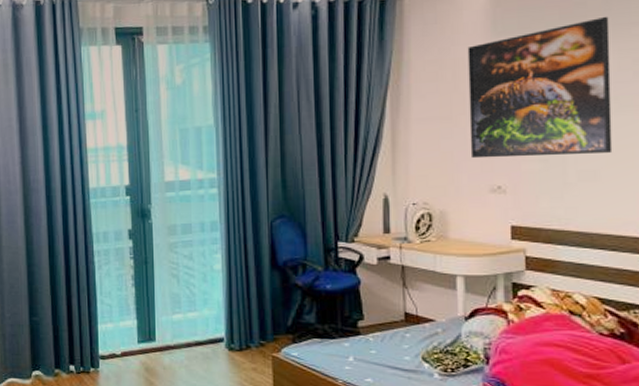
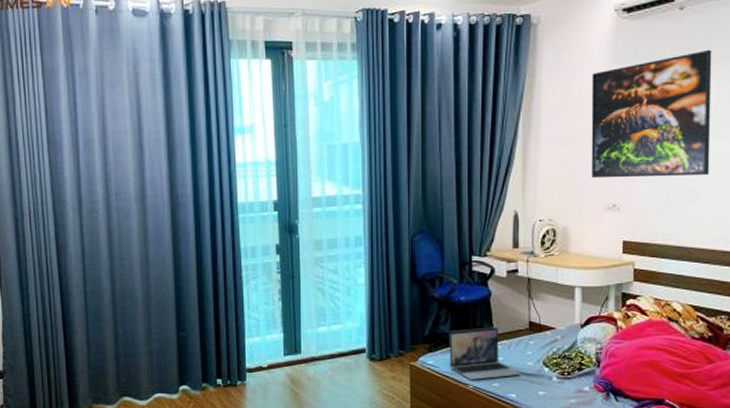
laptop: none [314,318,397,374] -> present [449,327,521,380]

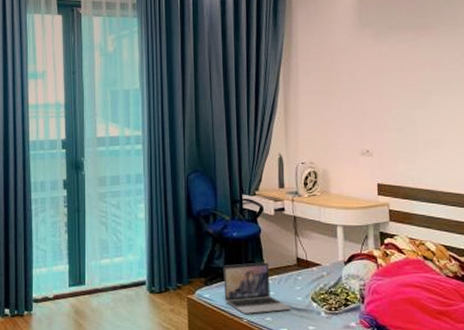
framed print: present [591,49,712,179] -> none [341,17,449,127]

